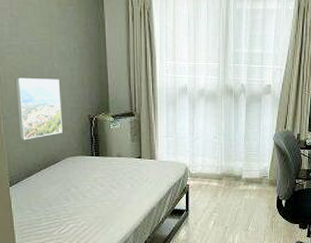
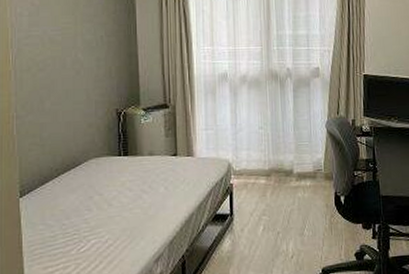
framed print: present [15,77,62,140] -> none [32,70,85,142]

